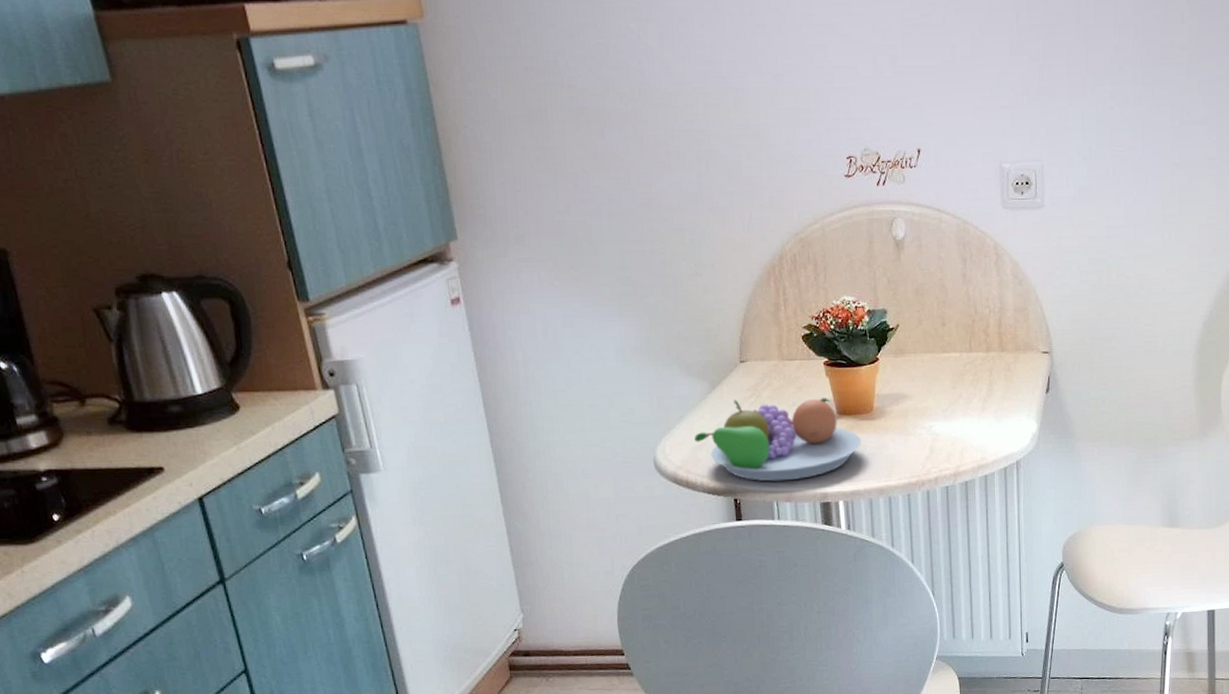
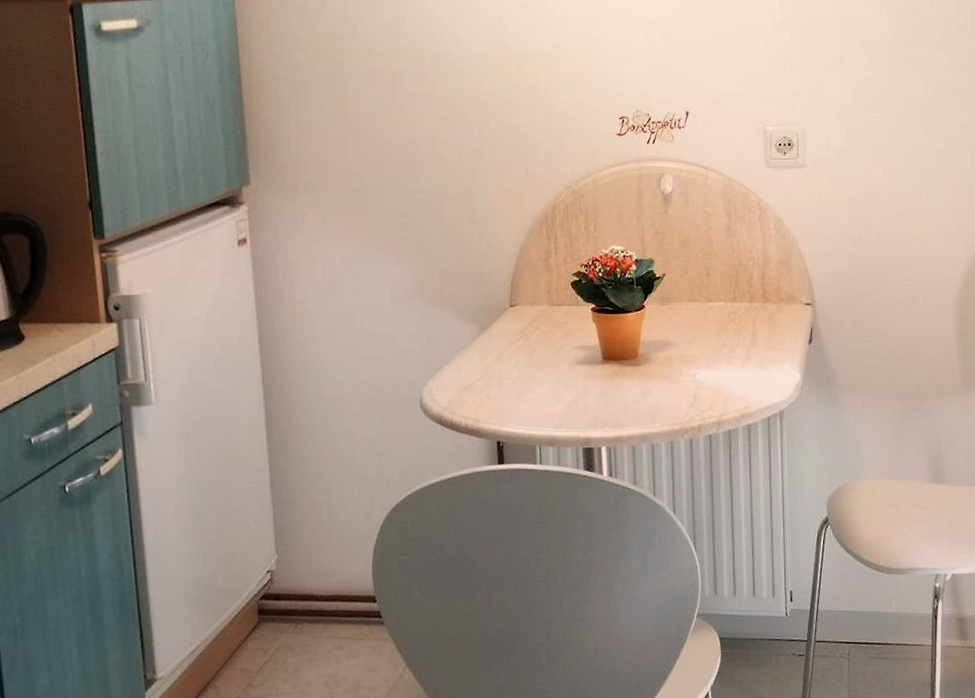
fruit bowl: present [695,398,862,482] -> none [462,343,626,425]

